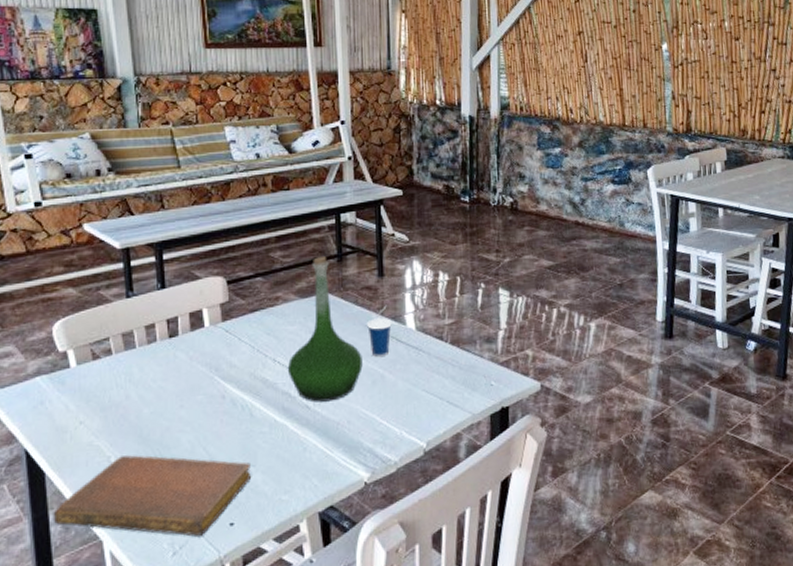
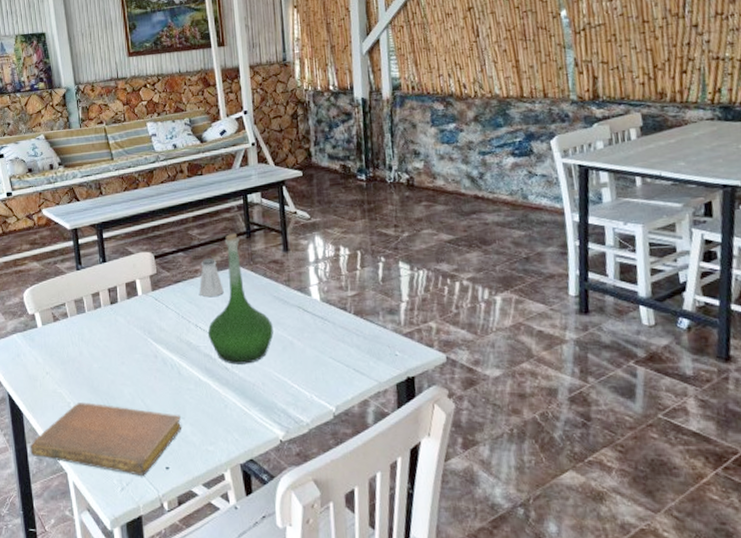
saltshaker: none [280,284,308,328] -> present [199,258,224,298]
cup: present [367,305,392,357] -> none [275,277,298,325]

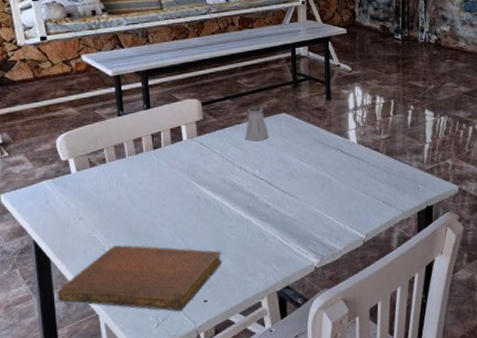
vase: present [207,234,273,365] -> none [251,83,313,202]

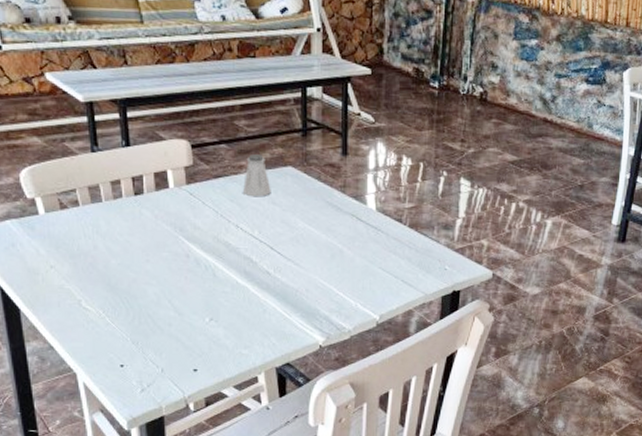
notebook: present [57,245,222,311] -> none [29,301,215,377]

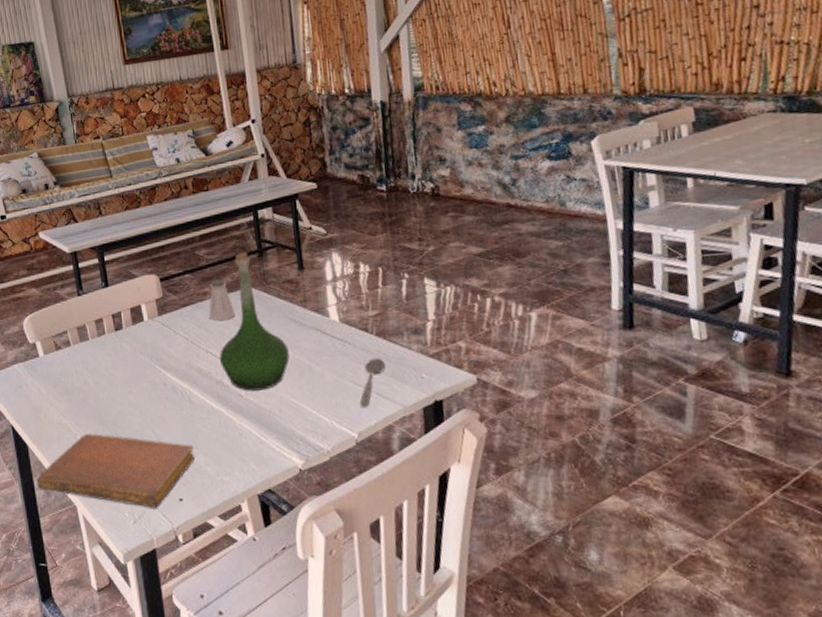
notebook: none [29,301,215,377] -> present [36,434,195,508]
vase: none [249,130,323,270] -> present [219,252,290,391]
soupspoon: none [385,247,414,293] -> present [359,357,387,408]

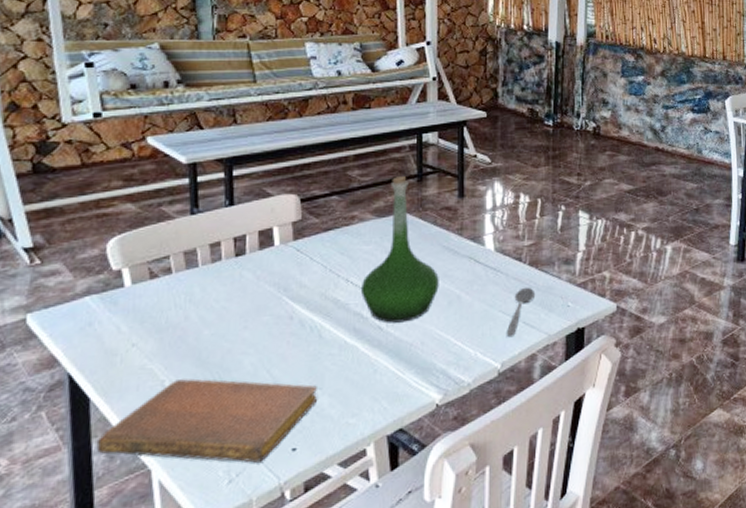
saltshaker: present [209,280,235,321] -> none [355,203,385,248]

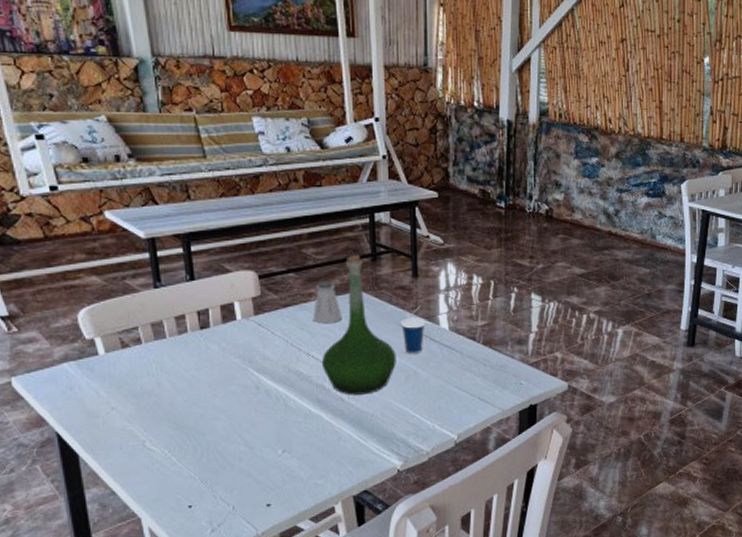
notebook: present [96,378,318,463] -> none [89,440,288,515]
saltshaker: none [355,203,385,248] -> present [313,281,342,324]
cup: none [445,226,470,277] -> present [401,305,426,354]
soupspoon: present [506,287,536,338] -> none [461,365,490,412]

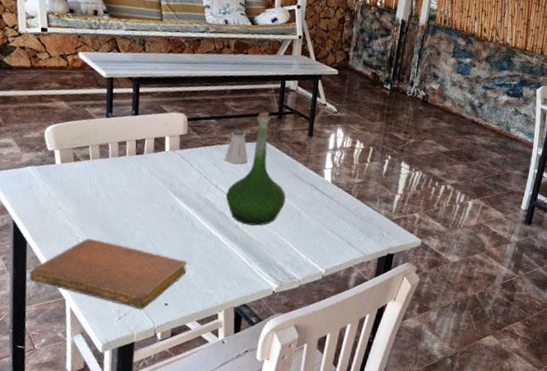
notebook: none [89,440,288,515] -> present [29,239,187,309]
cup: present [401,305,426,354] -> none [293,159,313,198]

